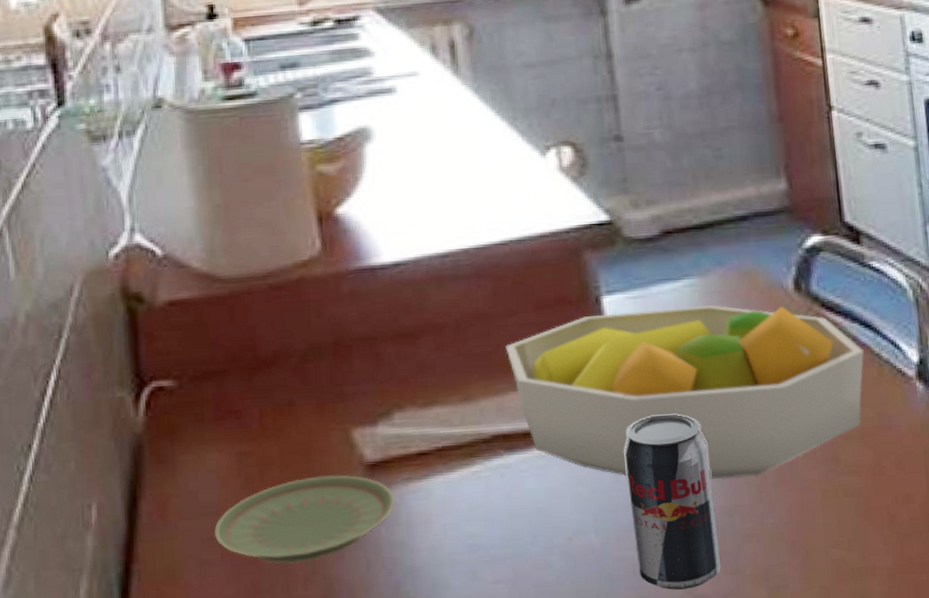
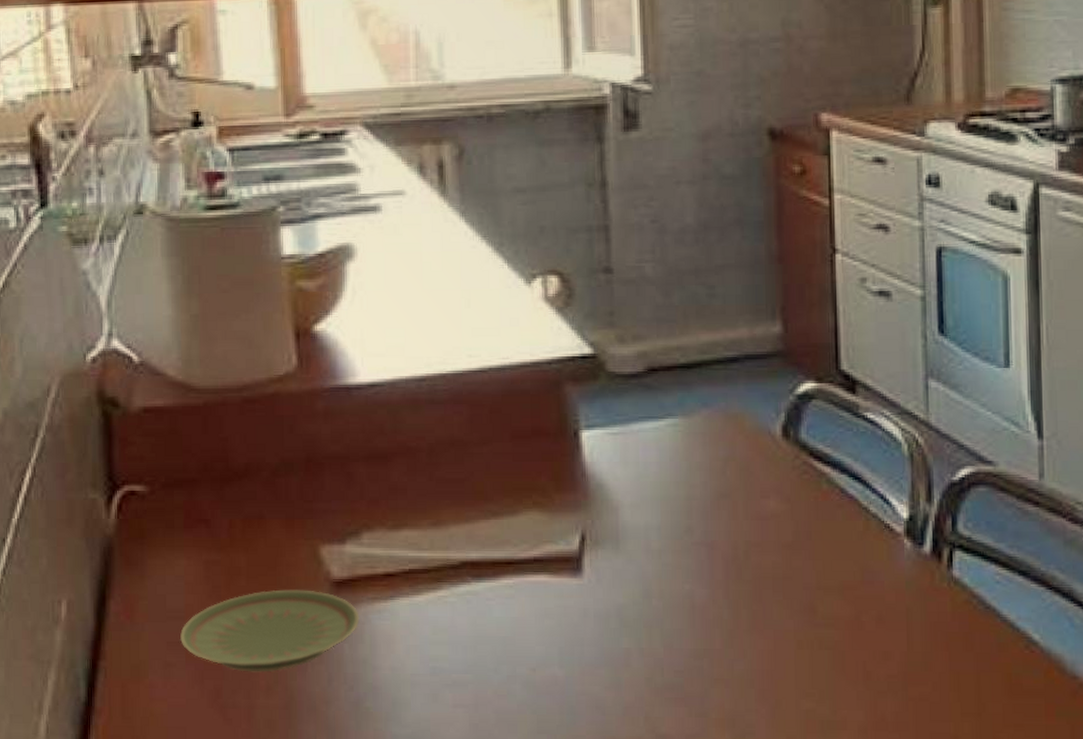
fruit bowl: present [505,304,864,479] -> none [479,446,851,623]
beverage can: present [624,414,721,590] -> none [594,553,686,728]

